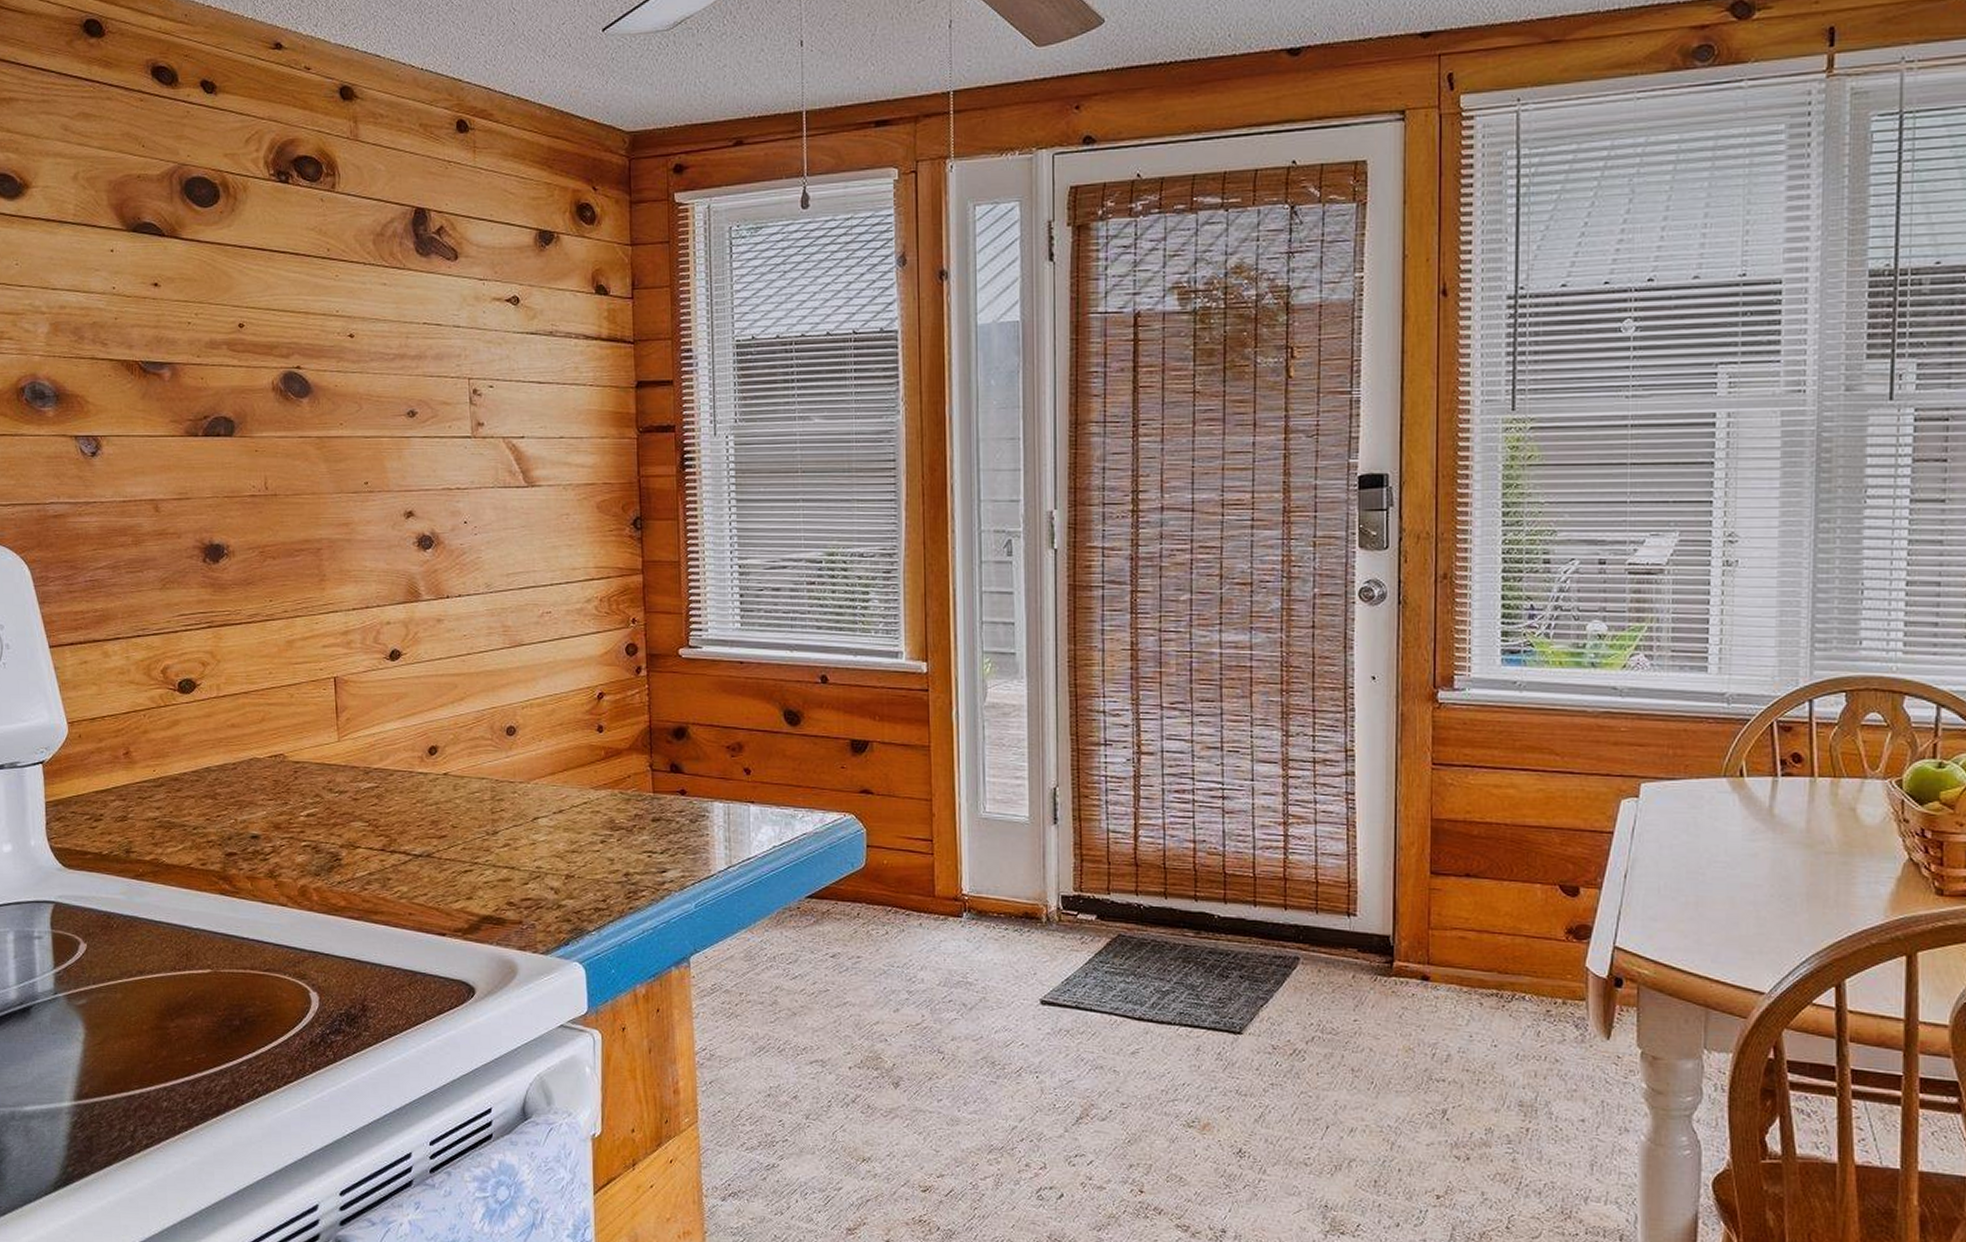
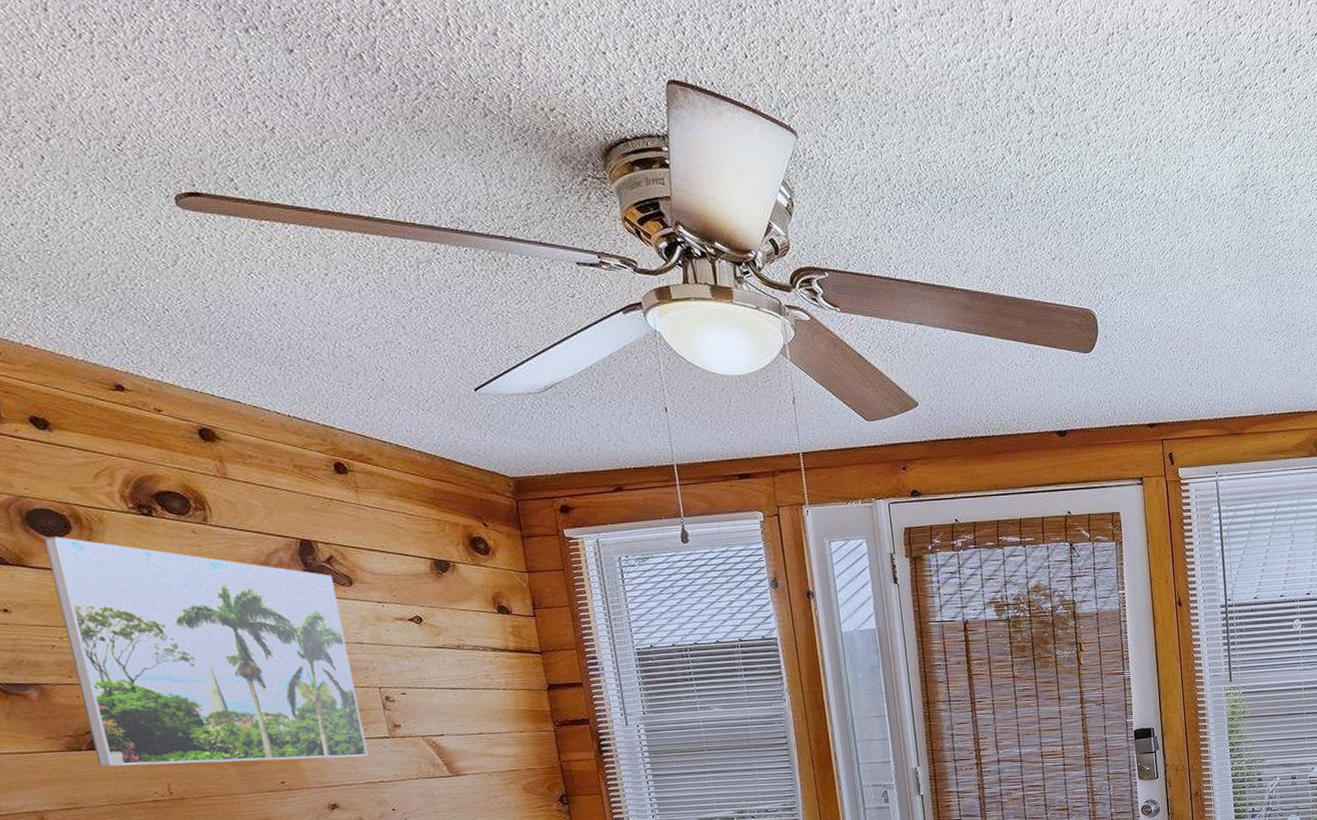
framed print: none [196,206,448,458] -> present [43,536,368,767]

